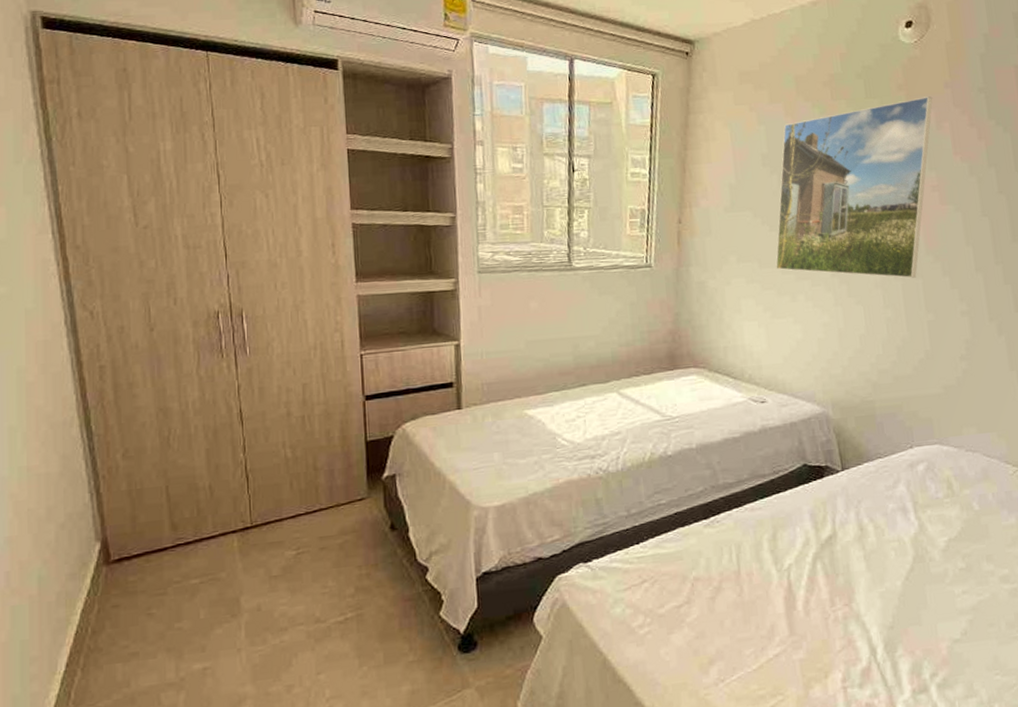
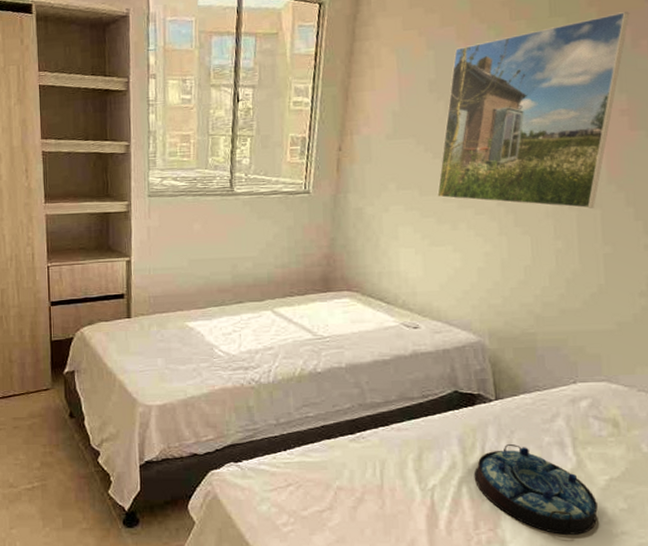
serving tray: none [826,514,941,602] -> present [473,444,598,535]

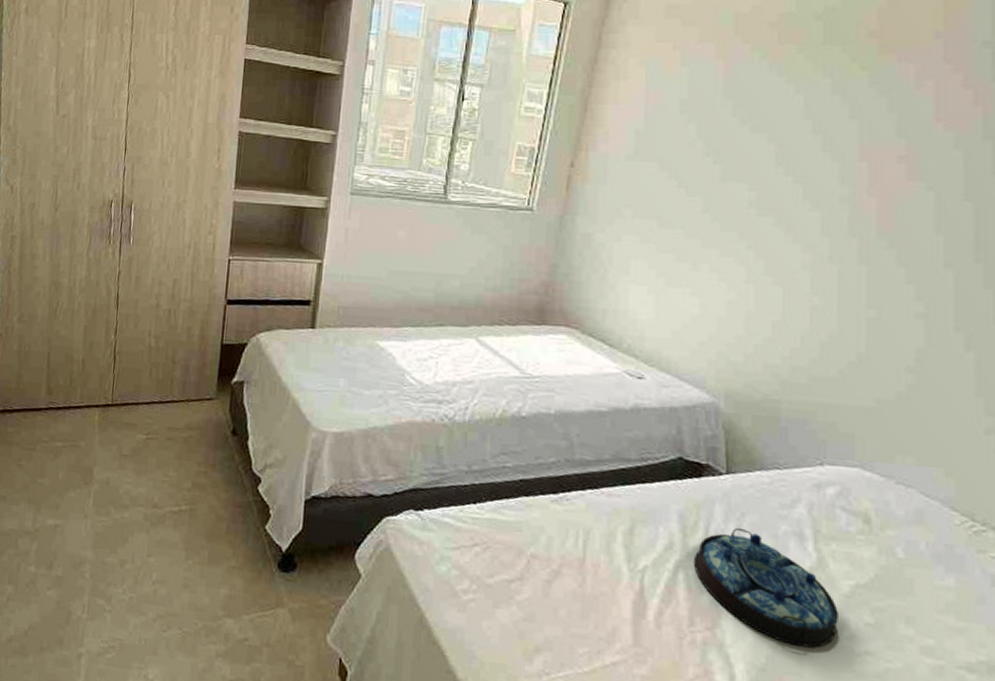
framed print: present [437,12,630,209] -> none [679,47,916,264]

